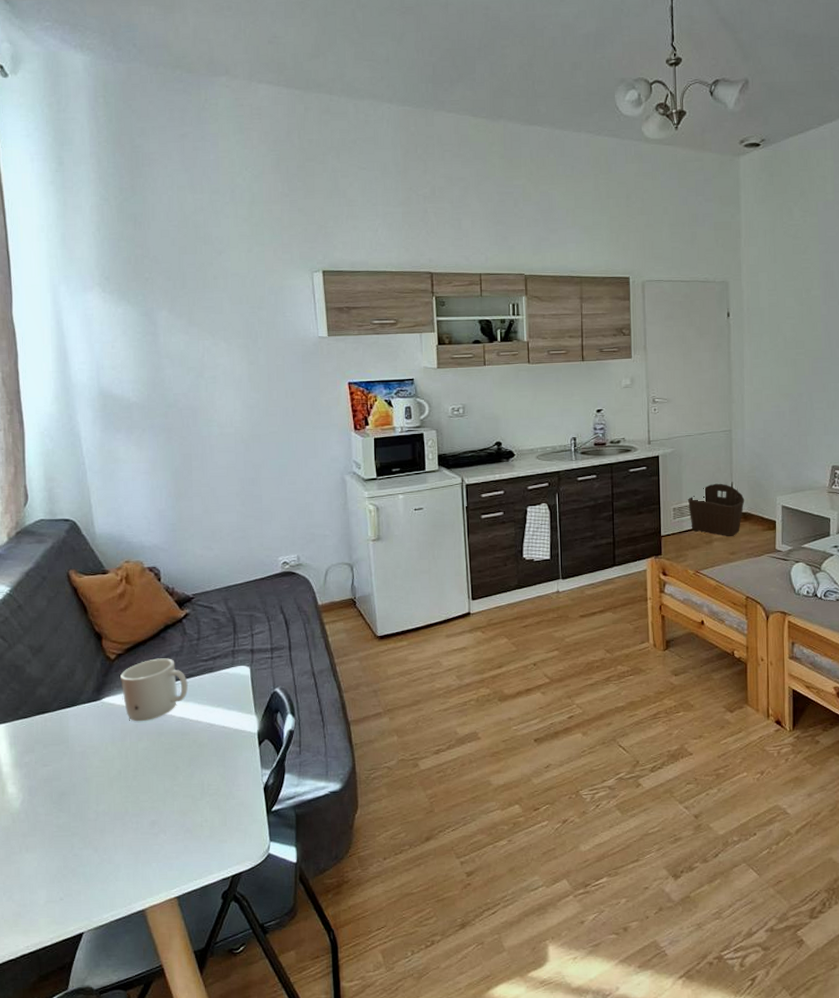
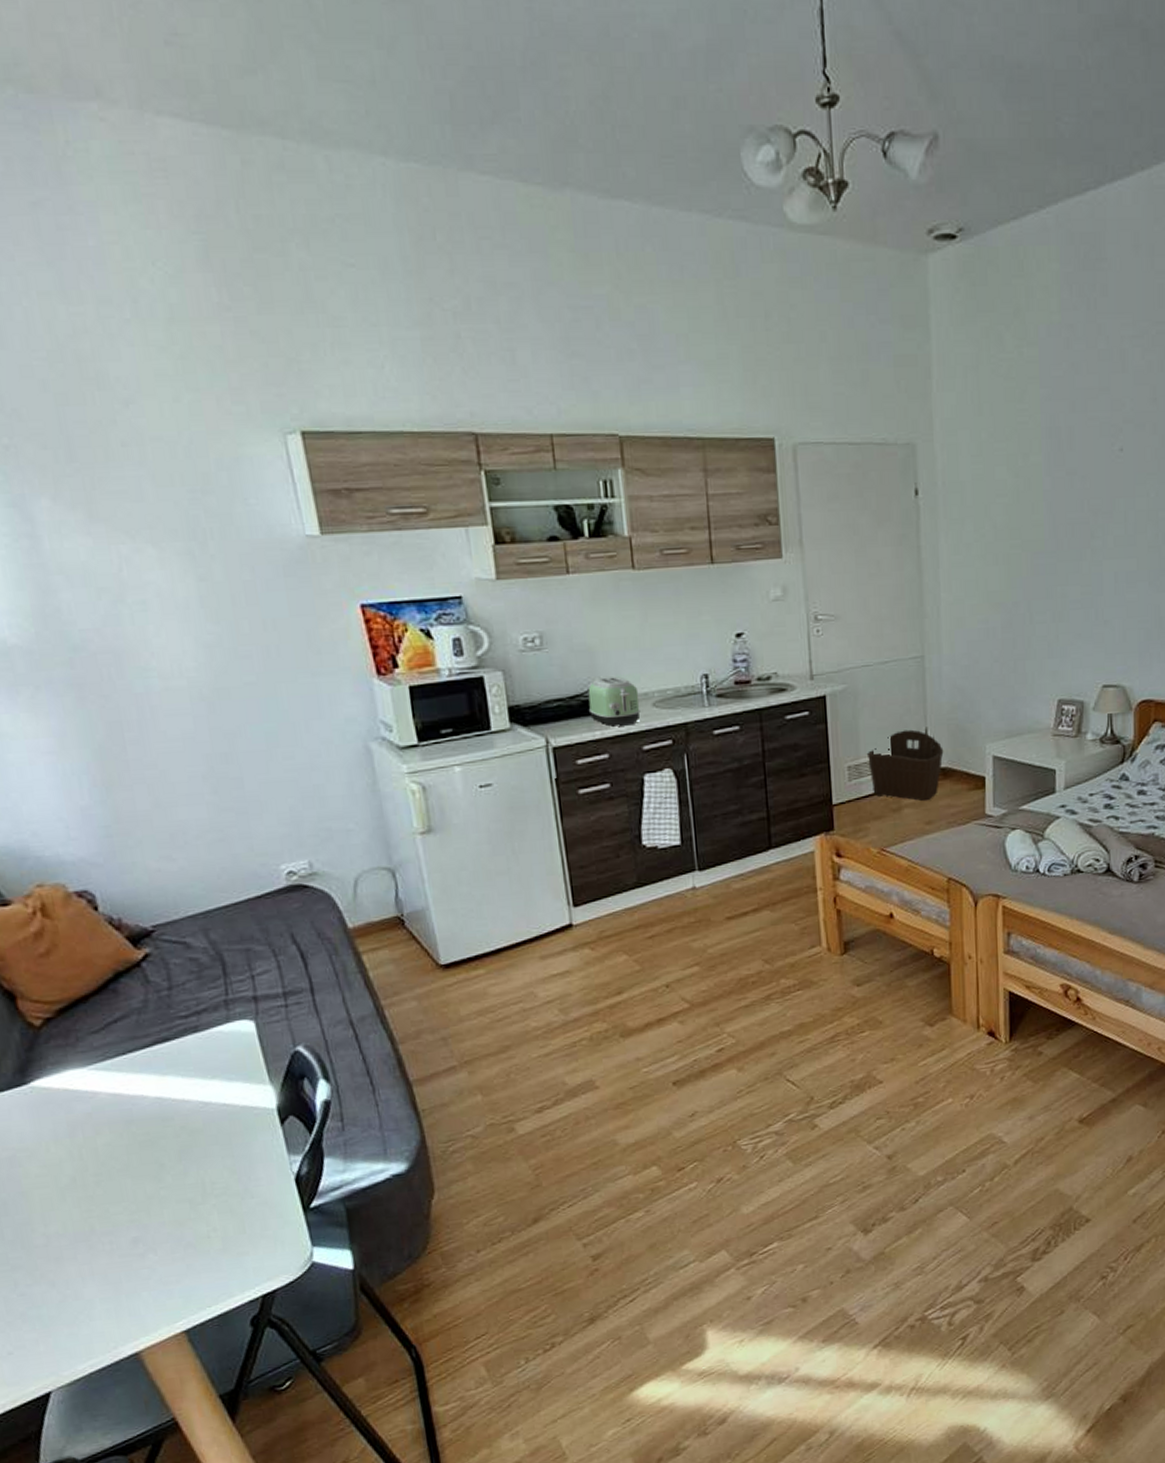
mug: present [120,658,188,722] -> none [53,1018,164,1109]
toaster: none [492,437,528,473] -> present [588,676,641,728]

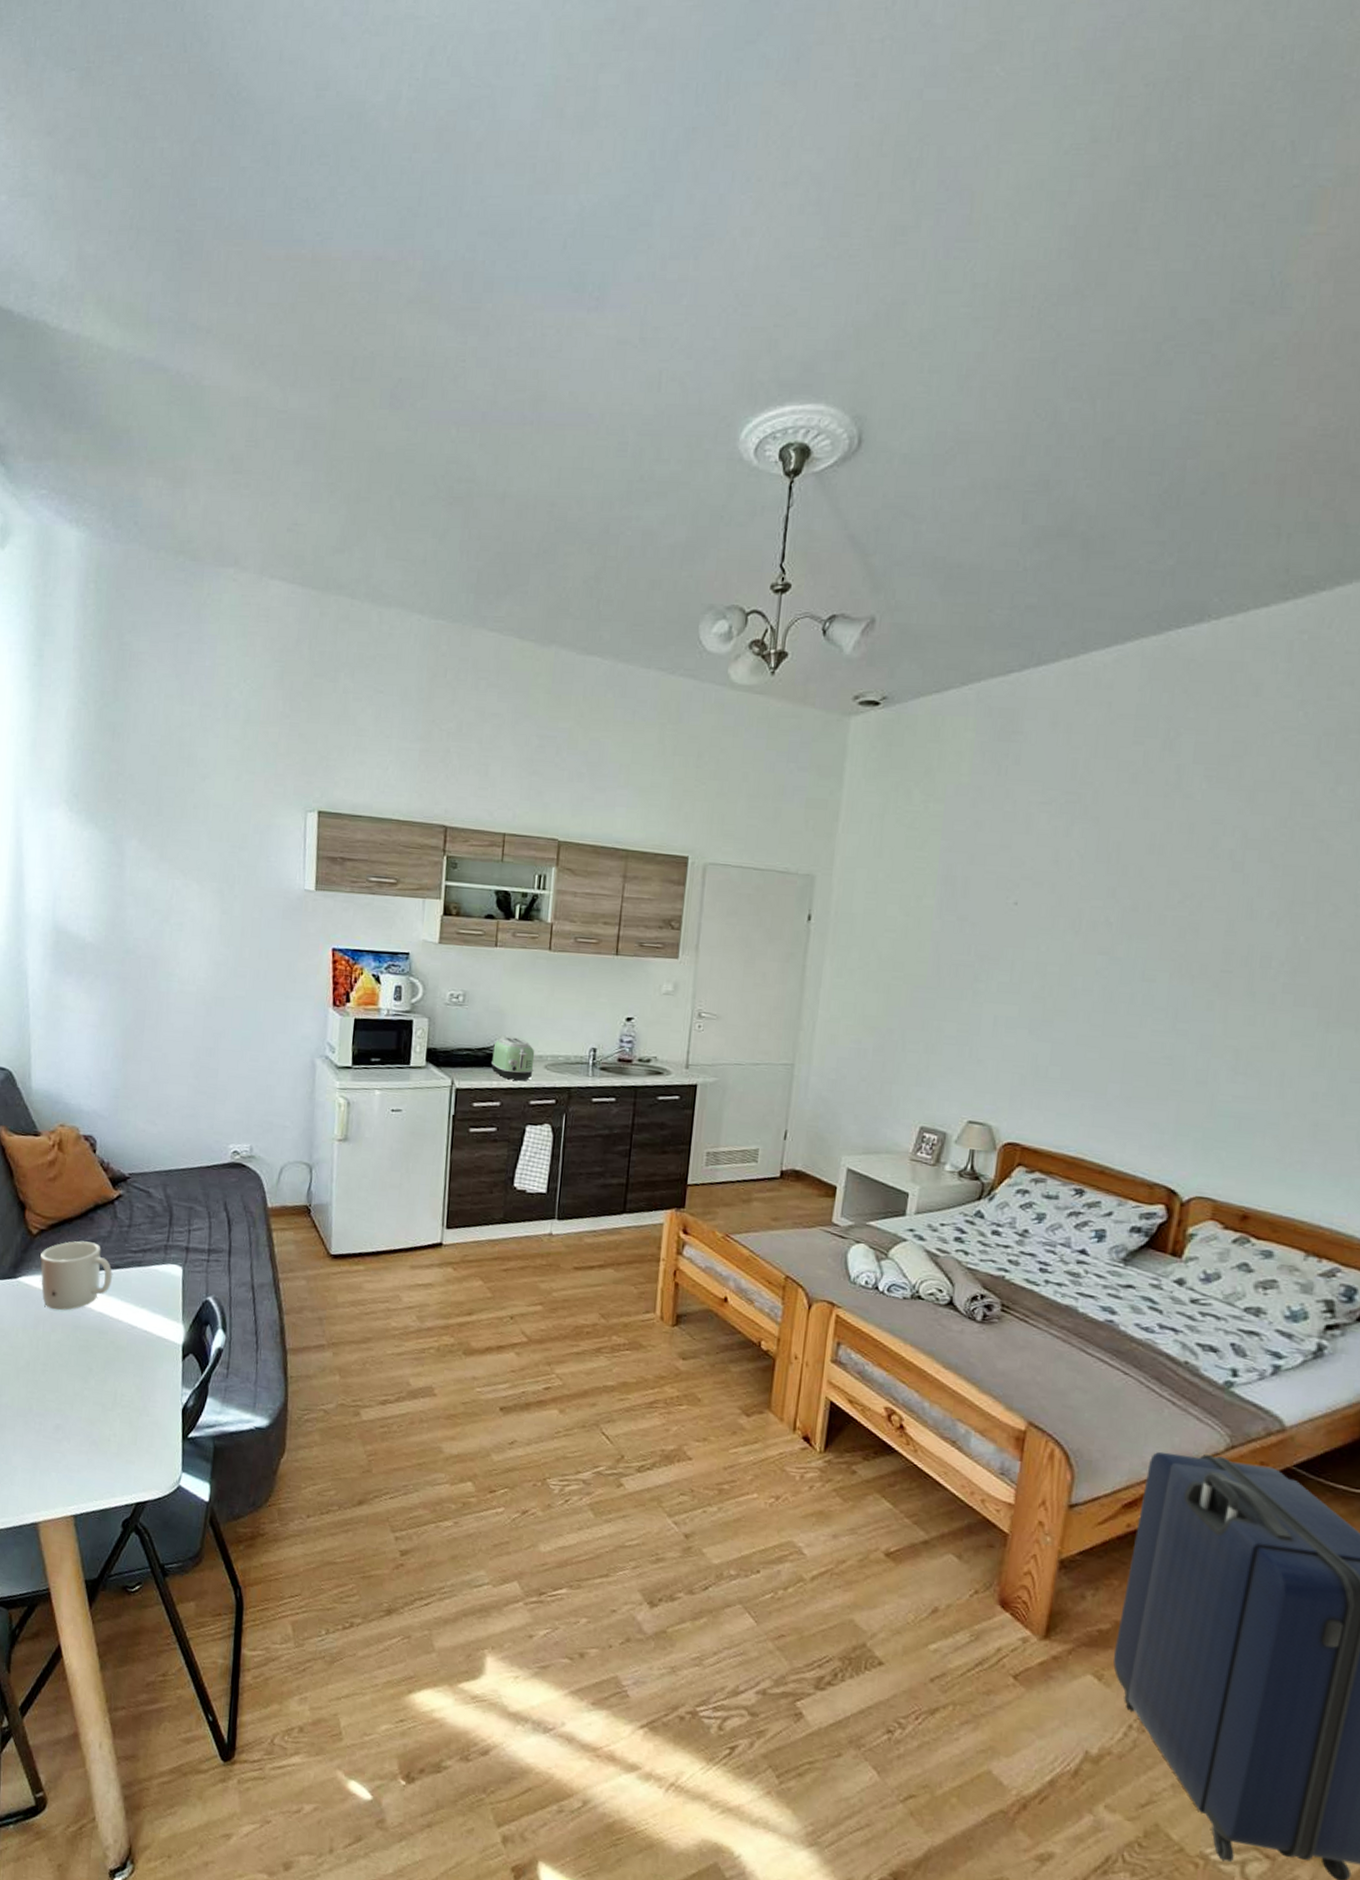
mug: none [53,1018,164,1109] -> present [40,1240,112,1311]
wicker basket: present [868,729,944,801] -> none [727,1128,800,1198]

